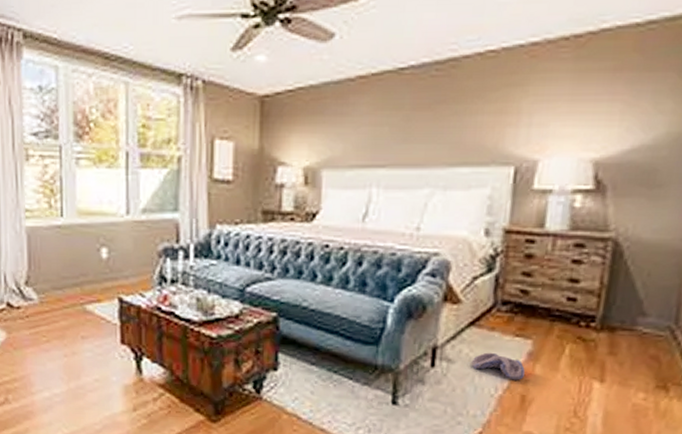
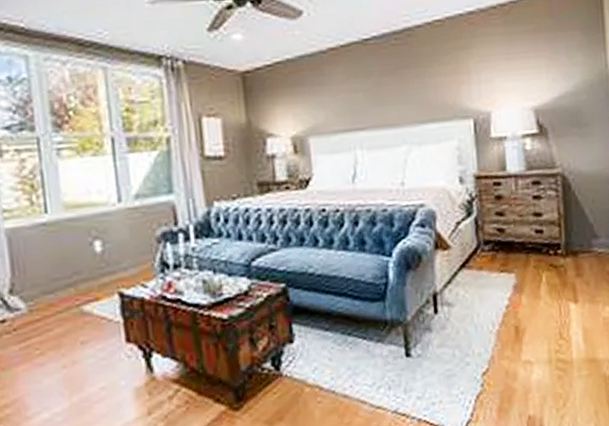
shoe: present [471,352,525,381] -> none [468,290,514,314]

